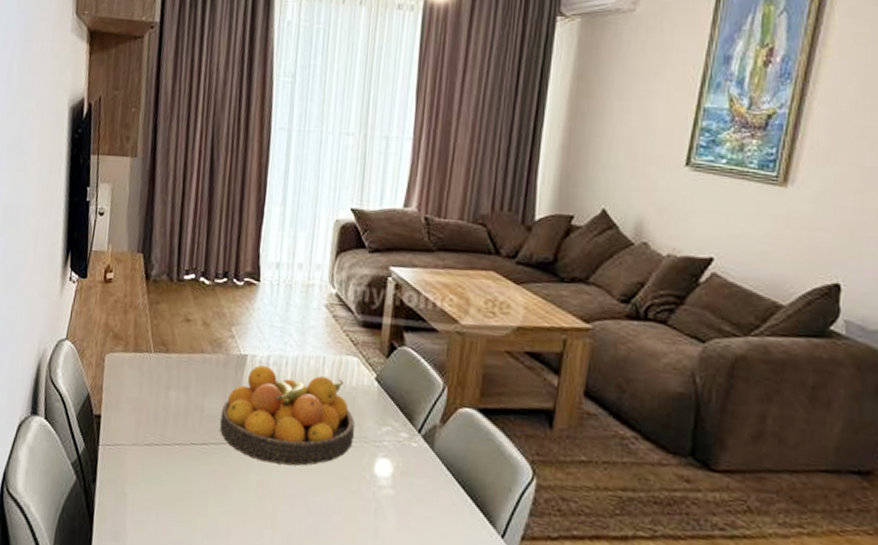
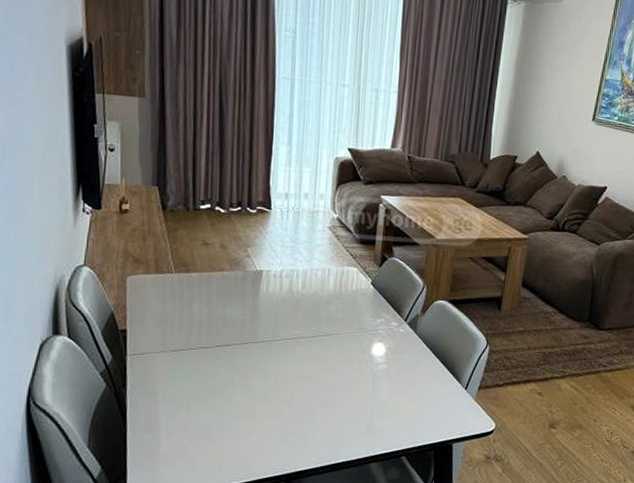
fruit bowl: present [219,365,355,466] -> none [241,278,356,355]

